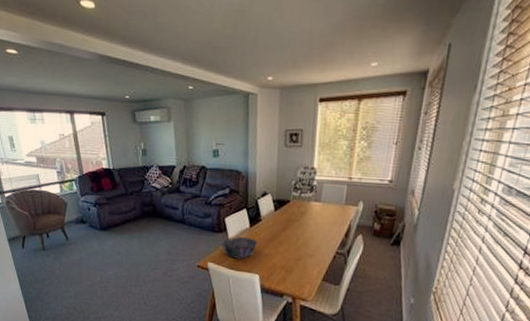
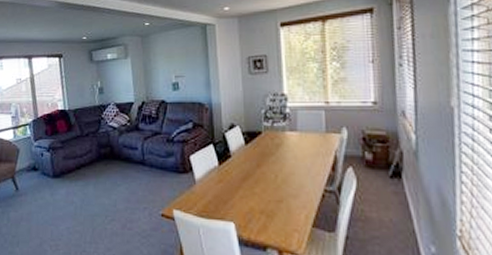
decorative bowl: present [222,236,258,259] -> none [188,176,230,204]

